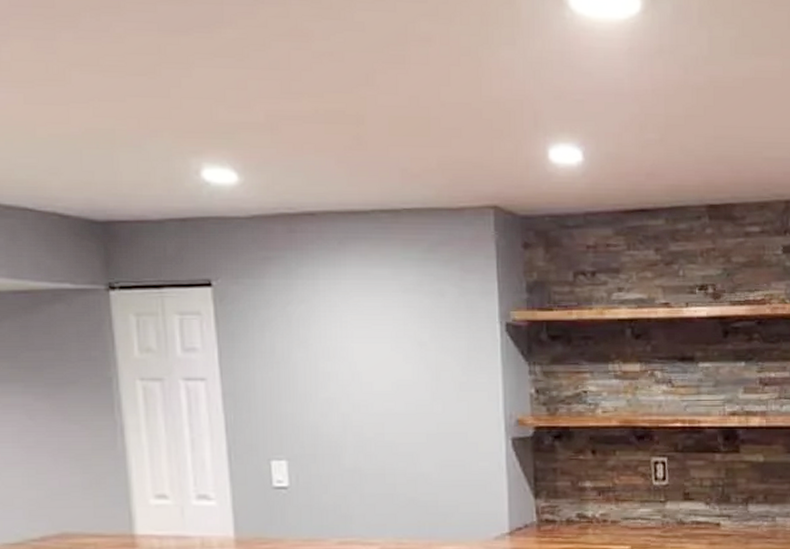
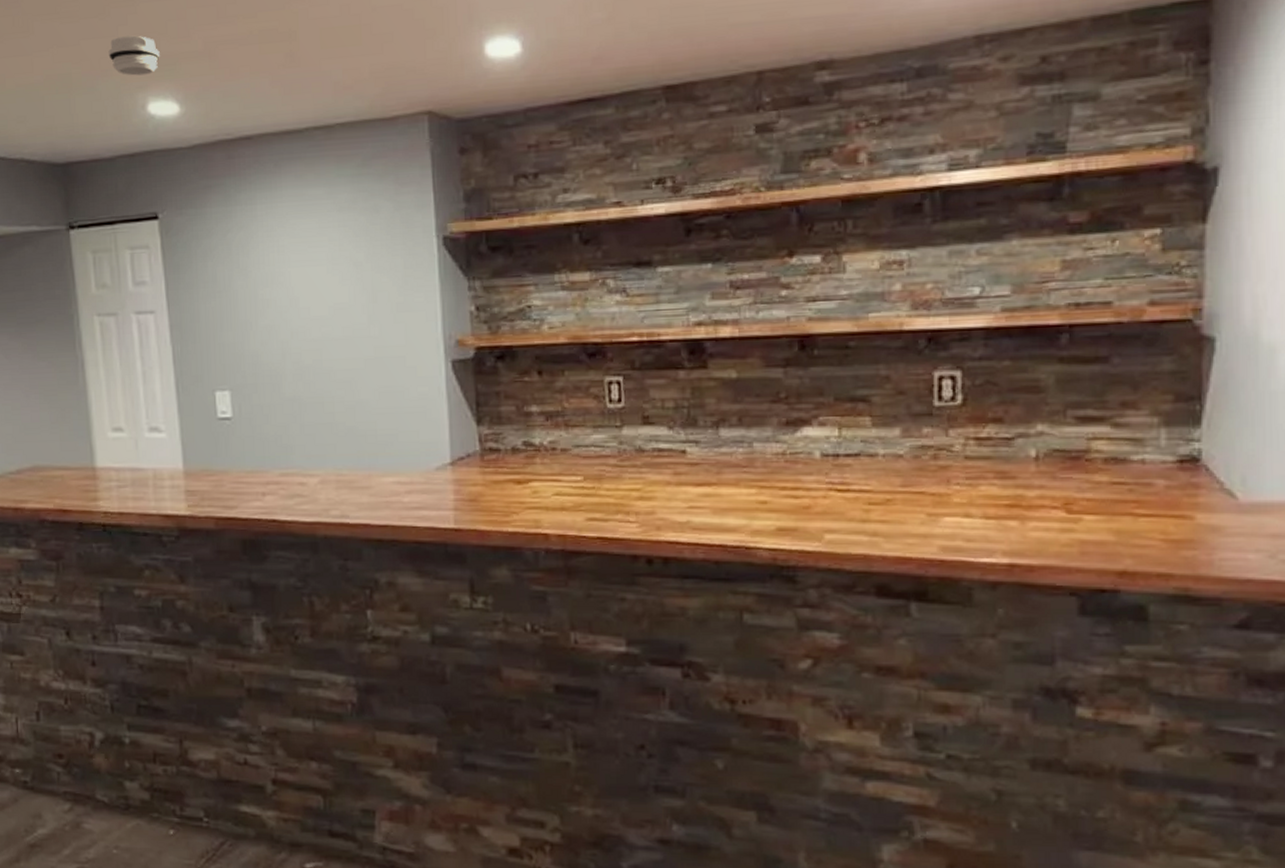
smoke detector: none [158,98,217,140] -> present [108,35,160,76]

